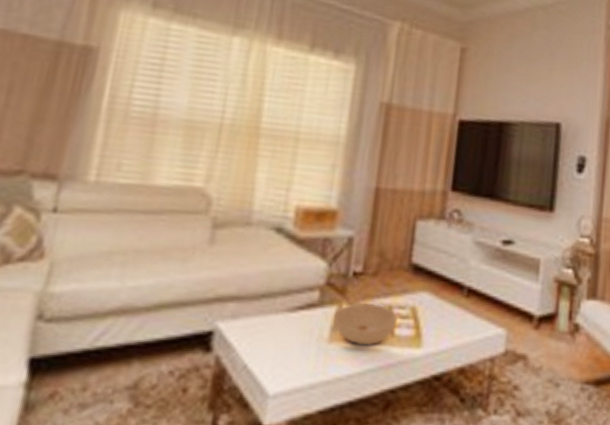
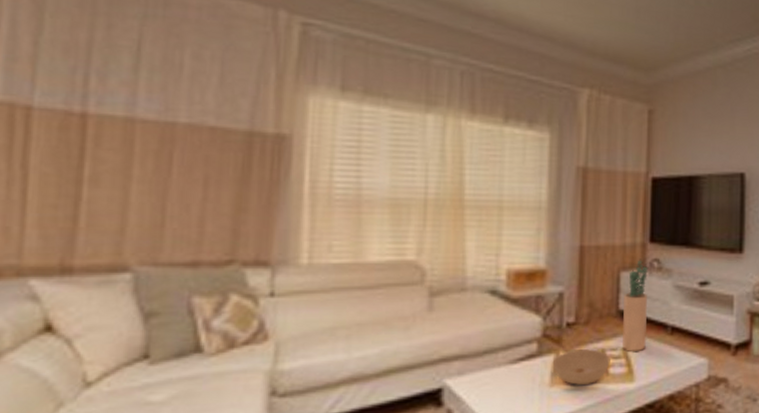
vase: none [412,207,447,314] -> present [623,258,648,353]

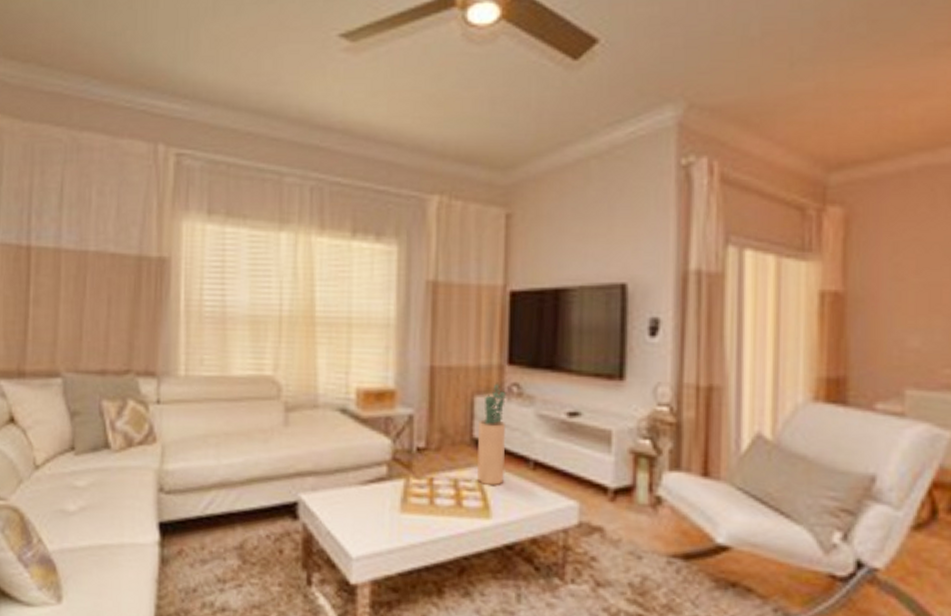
bowl: present [552,349,610,386] -> none [402,477,464,516]

